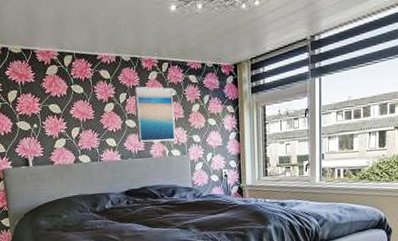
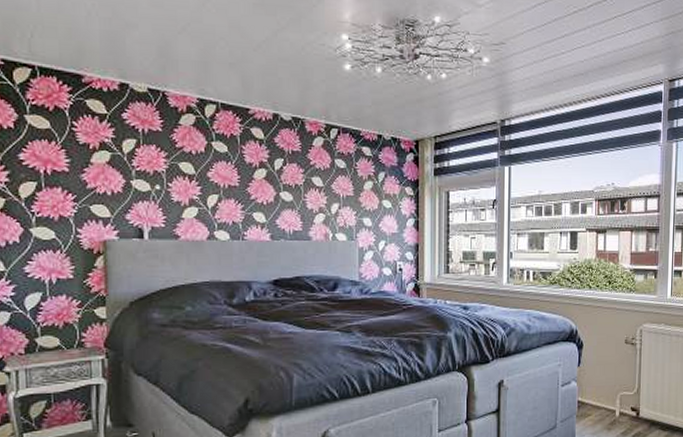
wall art: present [134,86,176,142] -> none [294,152,342,222]

